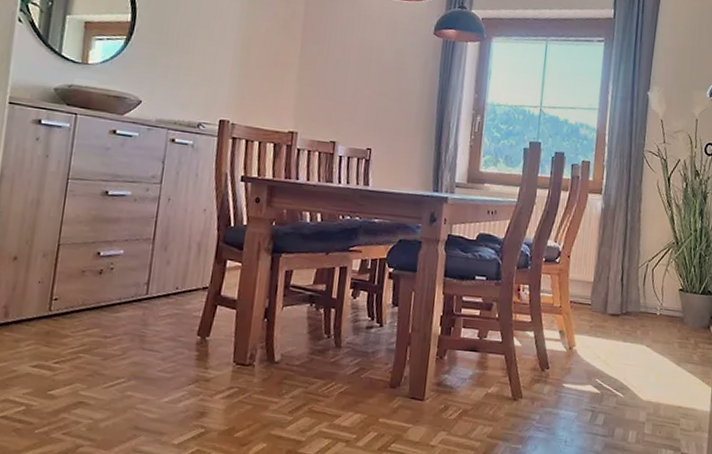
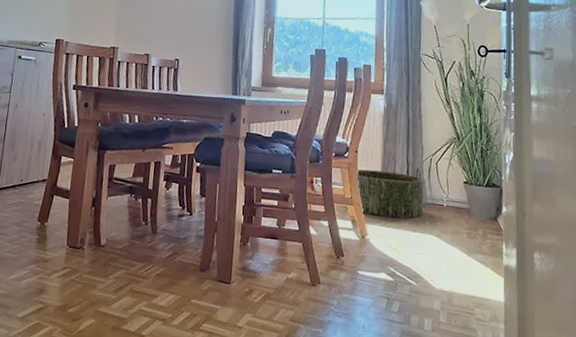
basket: none [568,273,638,328] -> present [357,167,424,219]

